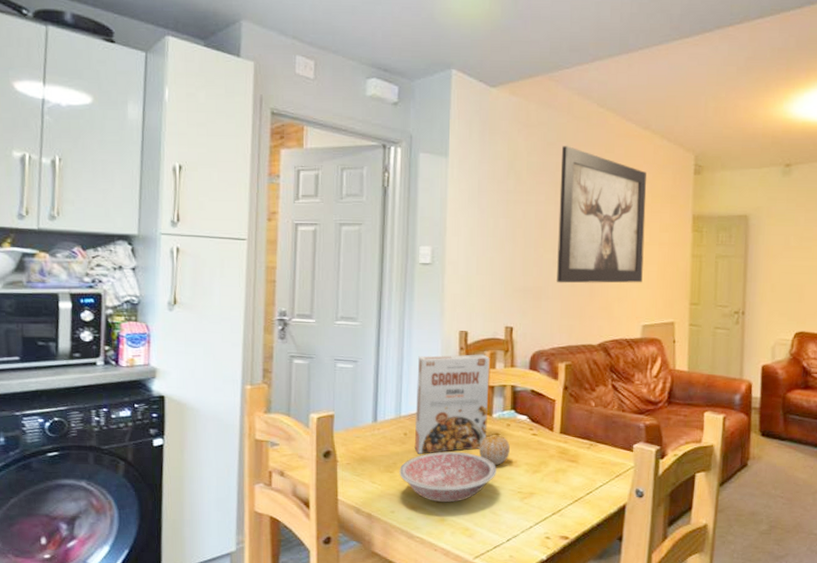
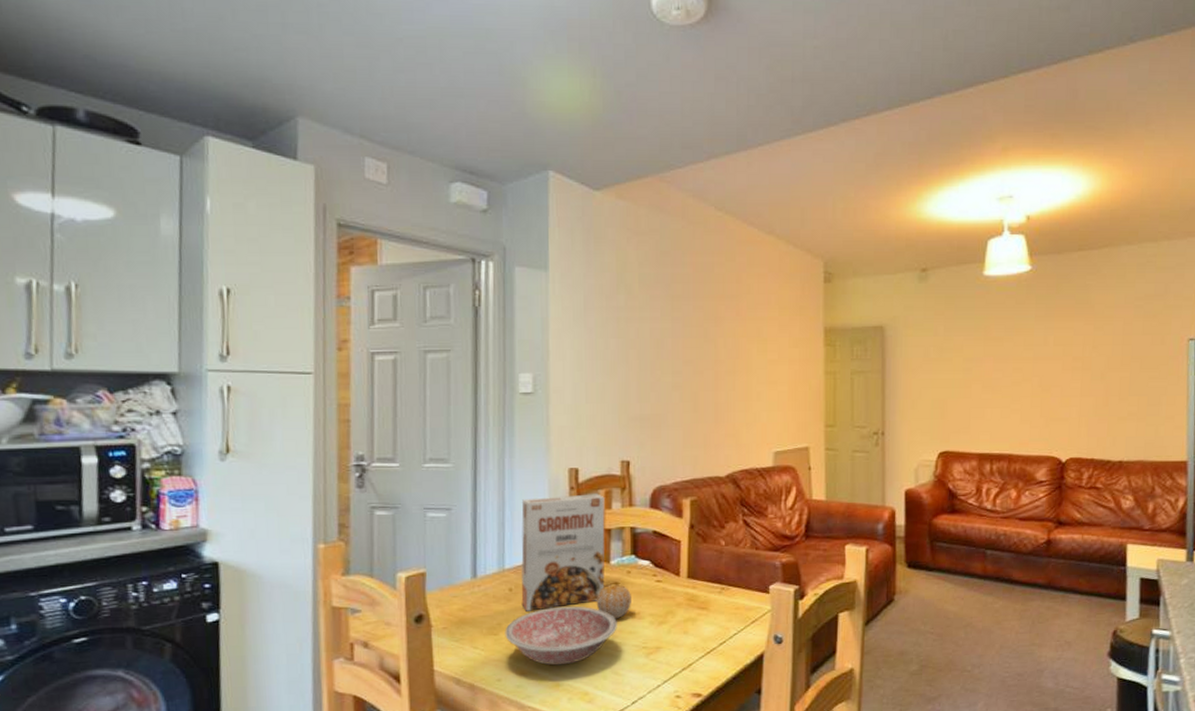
wall art: present [557,146,647,284] -> none [676,255,773,409]

